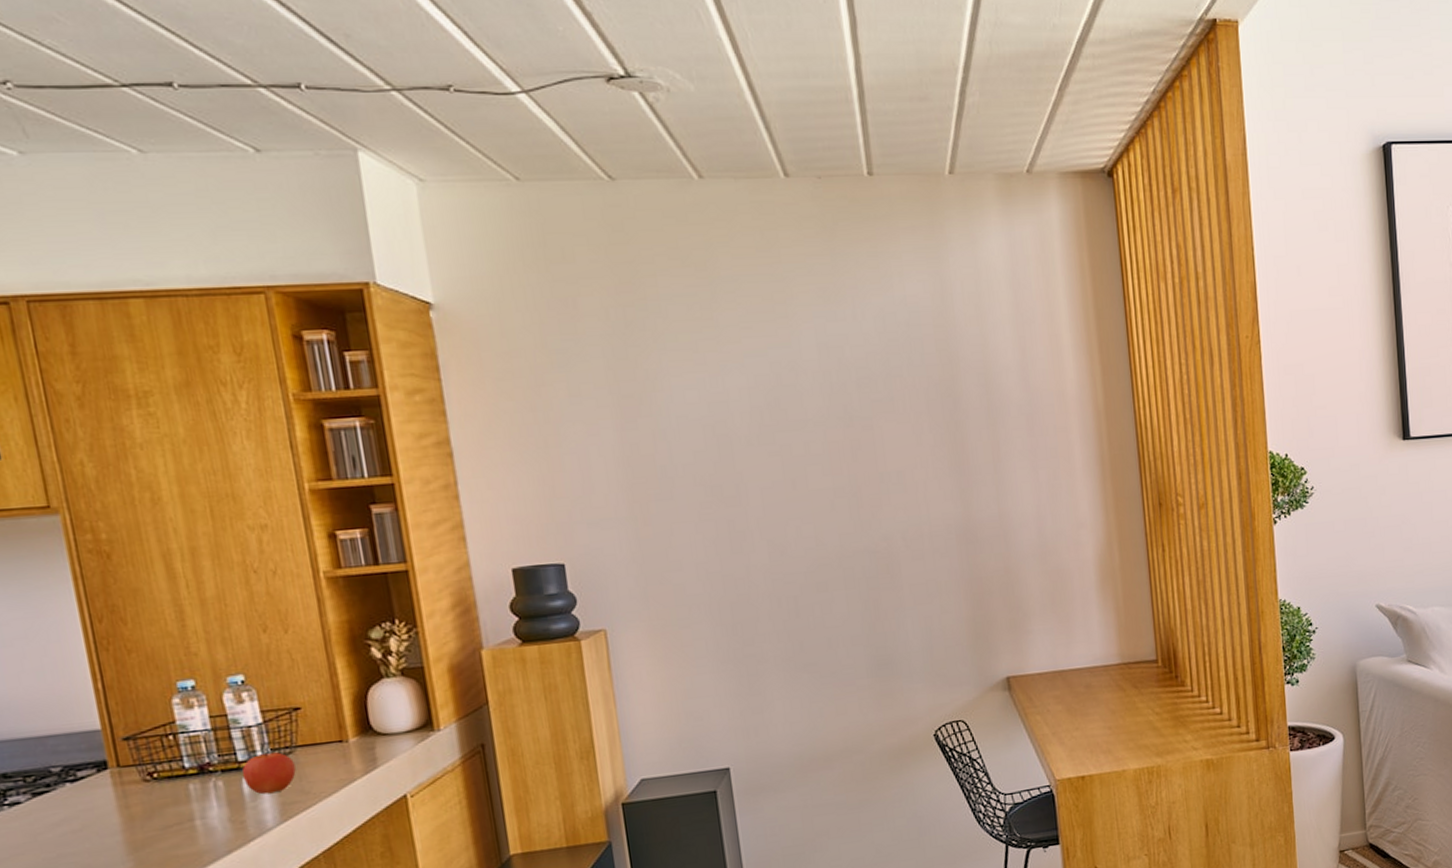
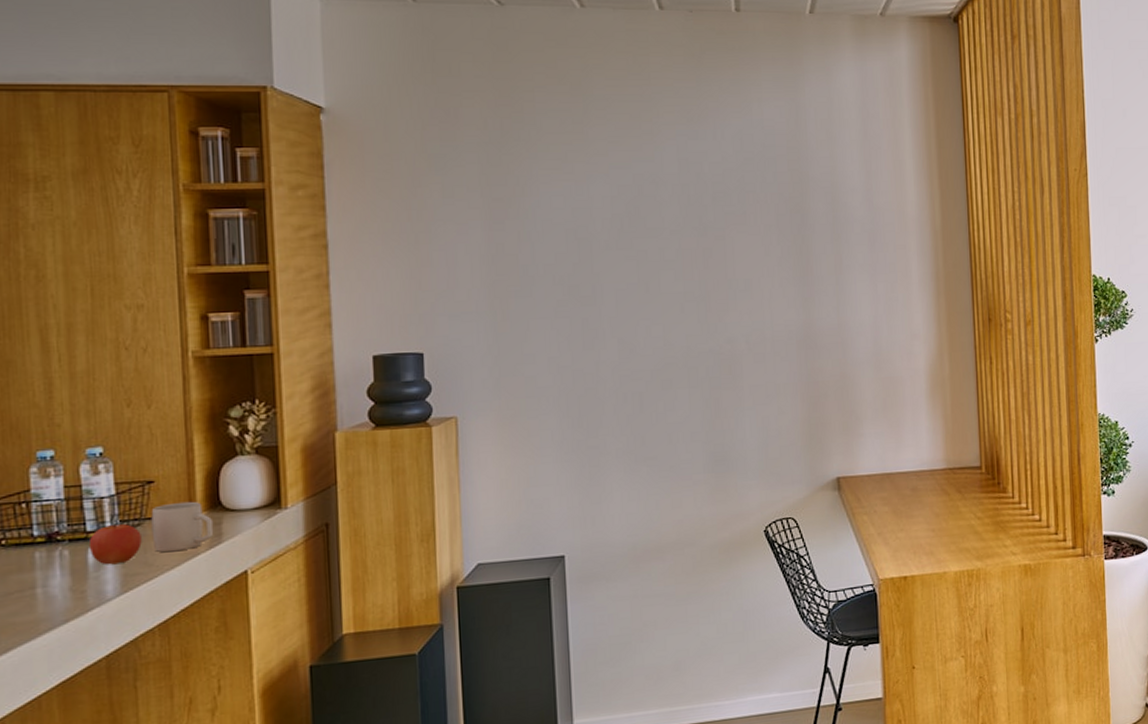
mug: none [301,727,369,780] -> present [151,501,214,553]

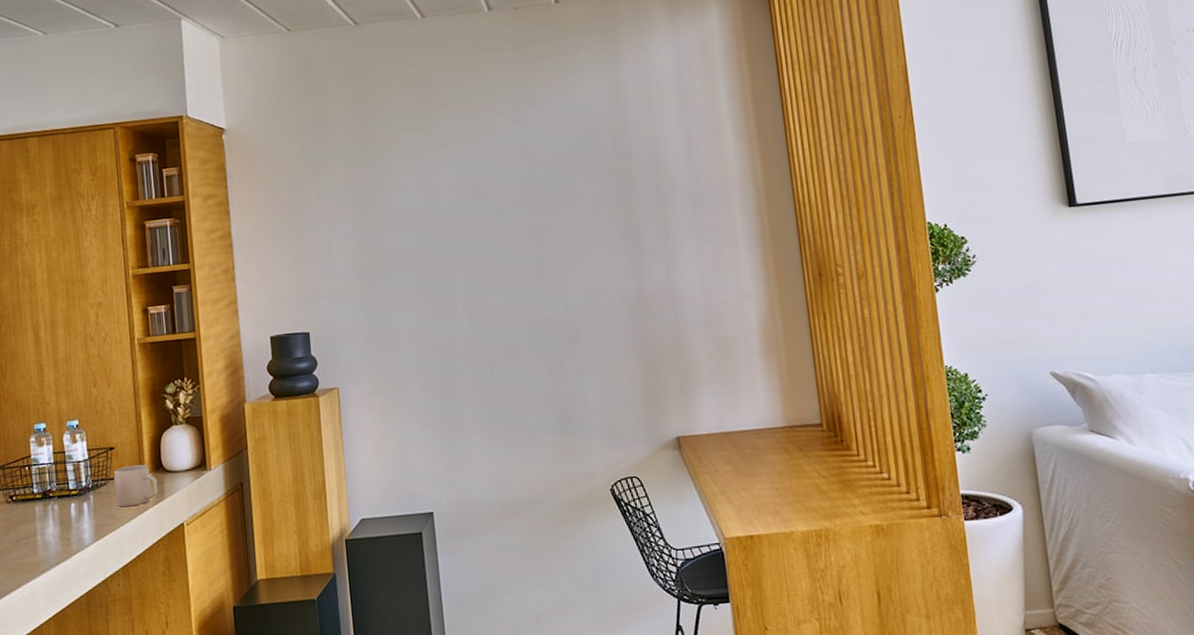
fruit: present [88,523,142,565] -> none [71,483,108,518]

